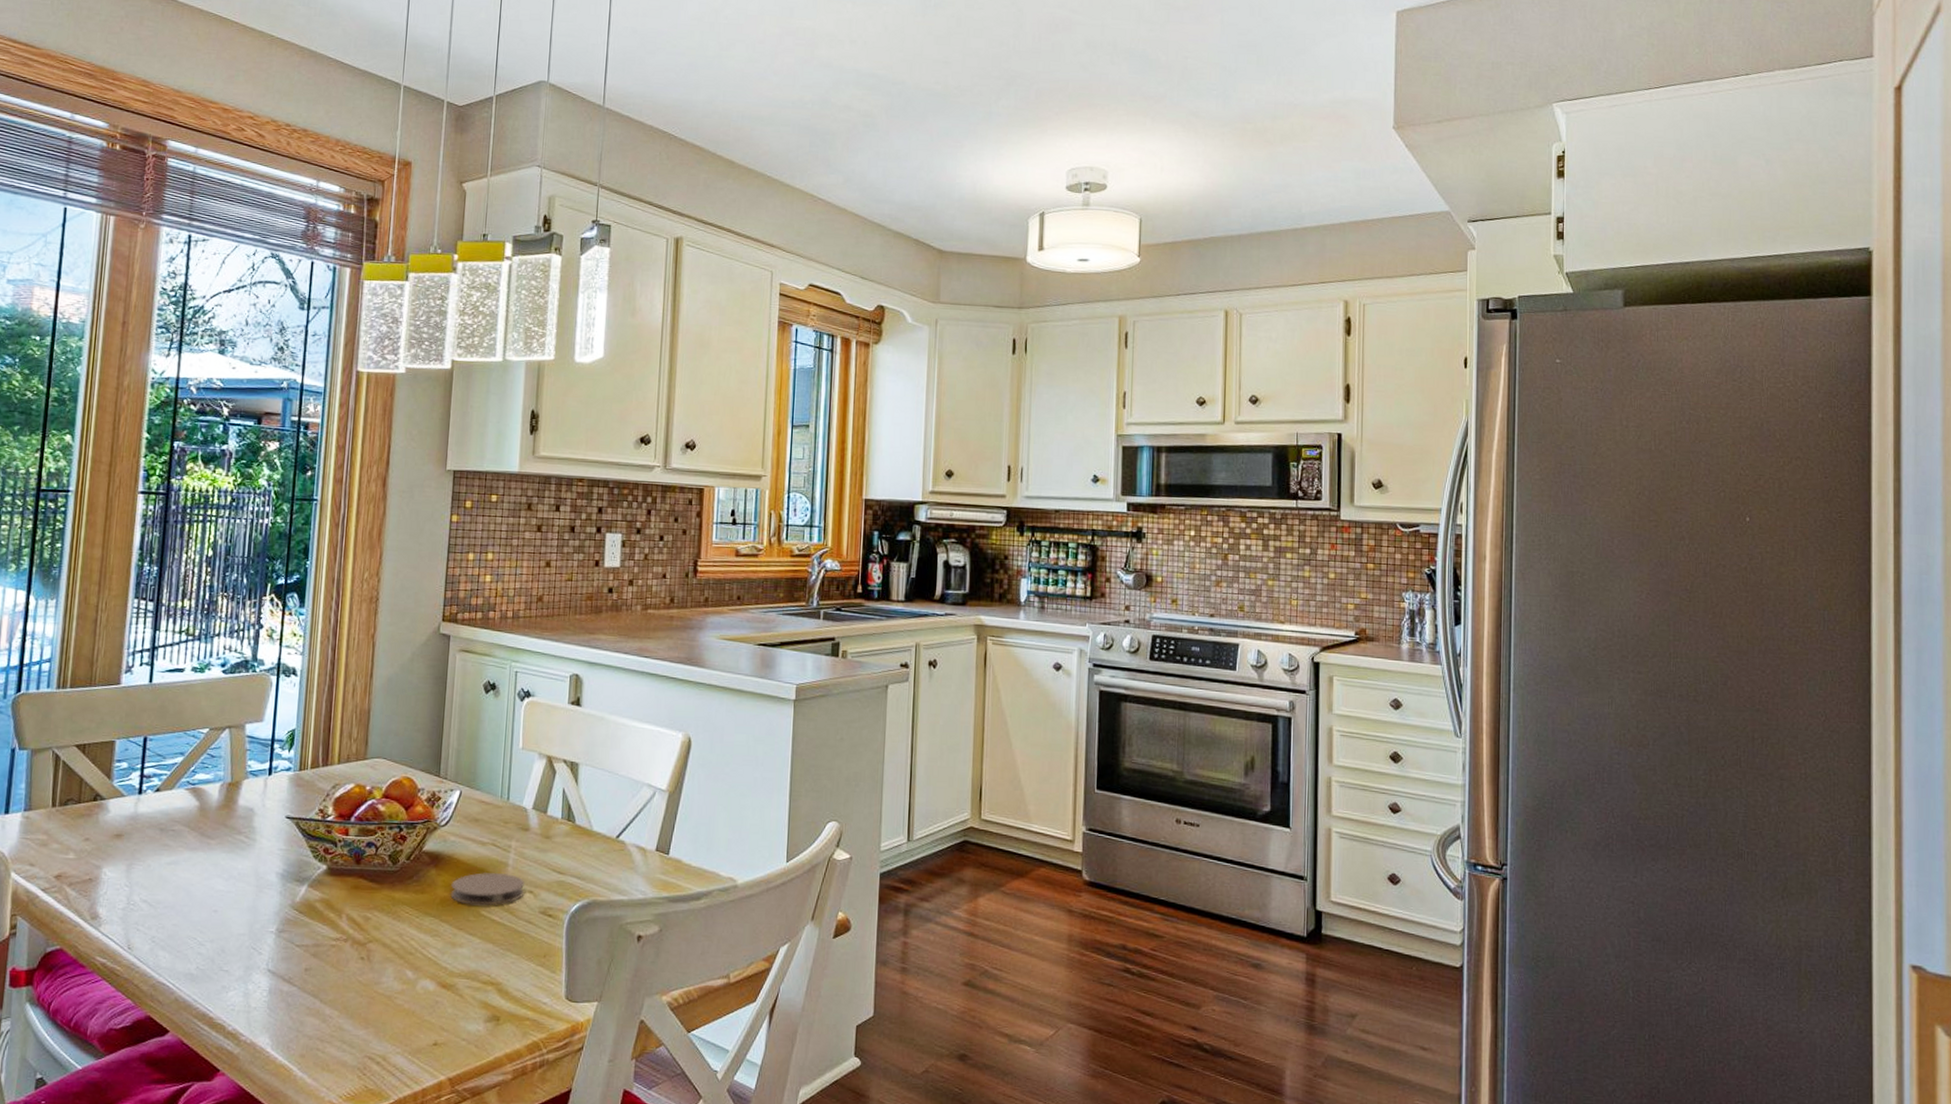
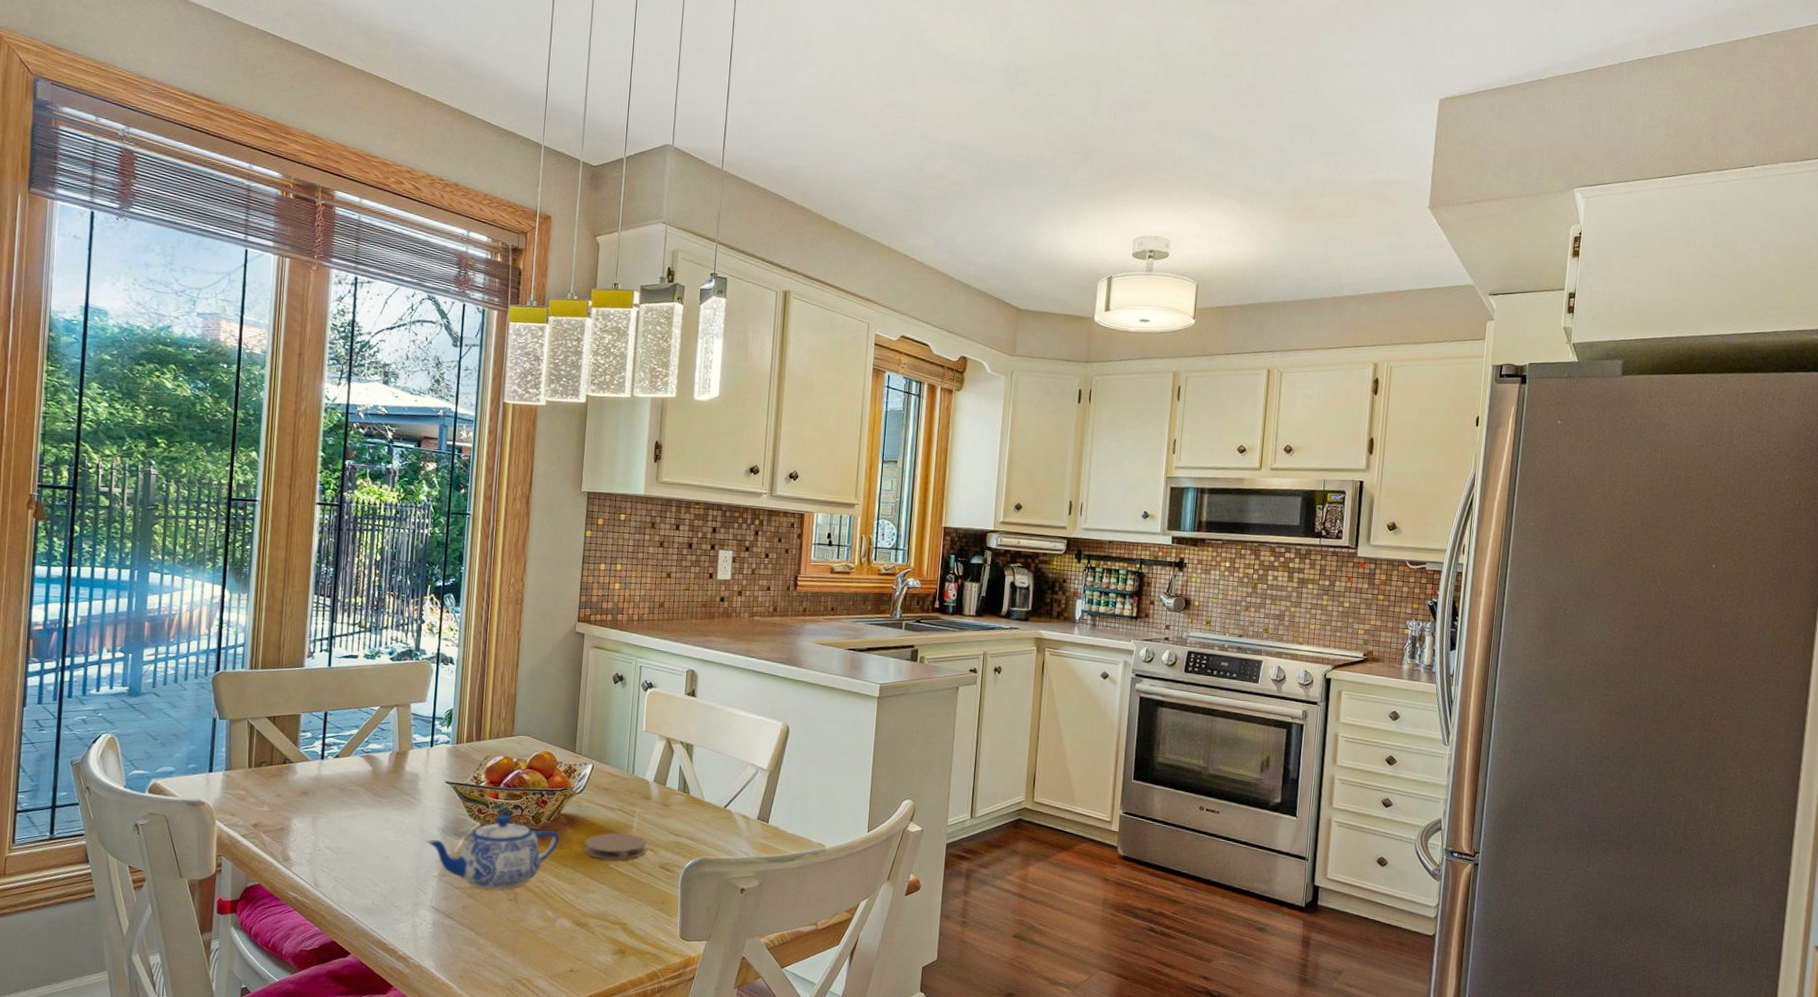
teapot: none [262,855,420,947] -> present [426,815,559,890]

